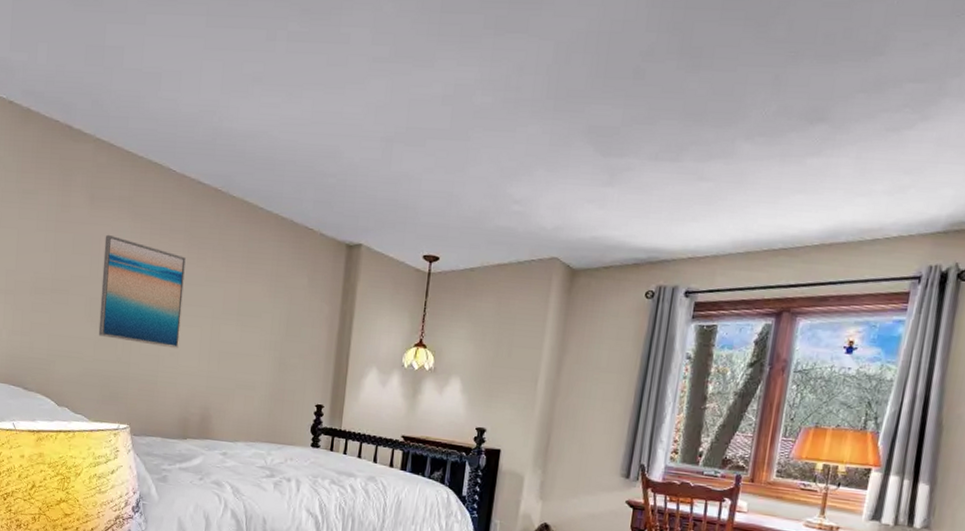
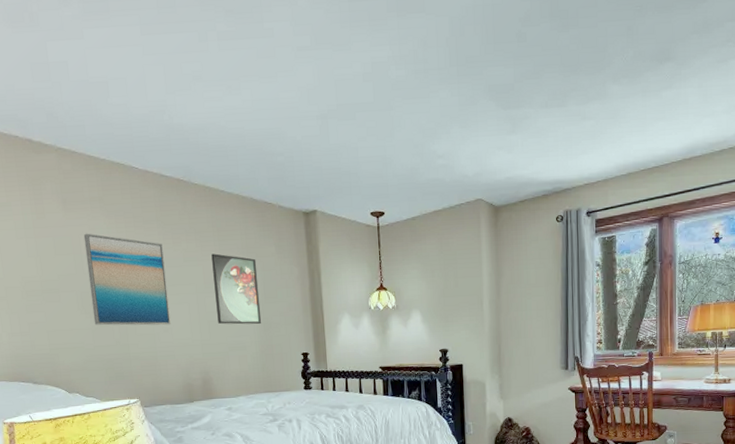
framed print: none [229,276,284,364] -> present [211,253,262,325]

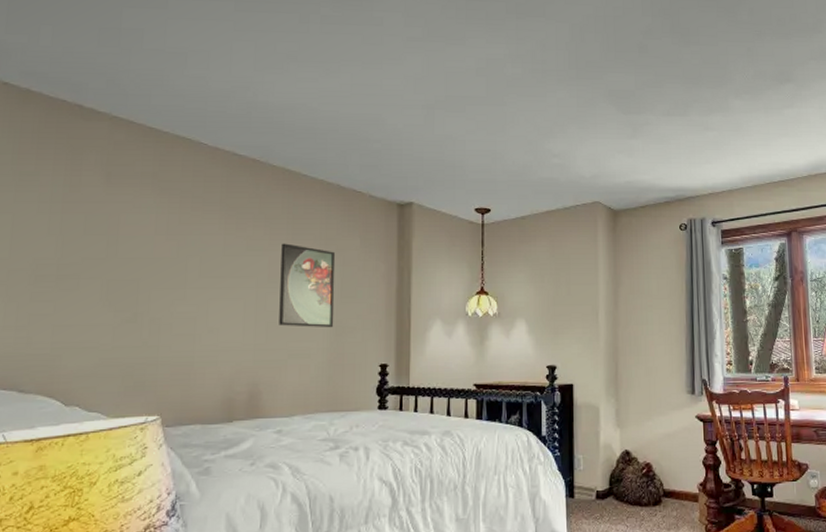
wall art: present [83,233,171,326] -> none [118,211,223,325]

